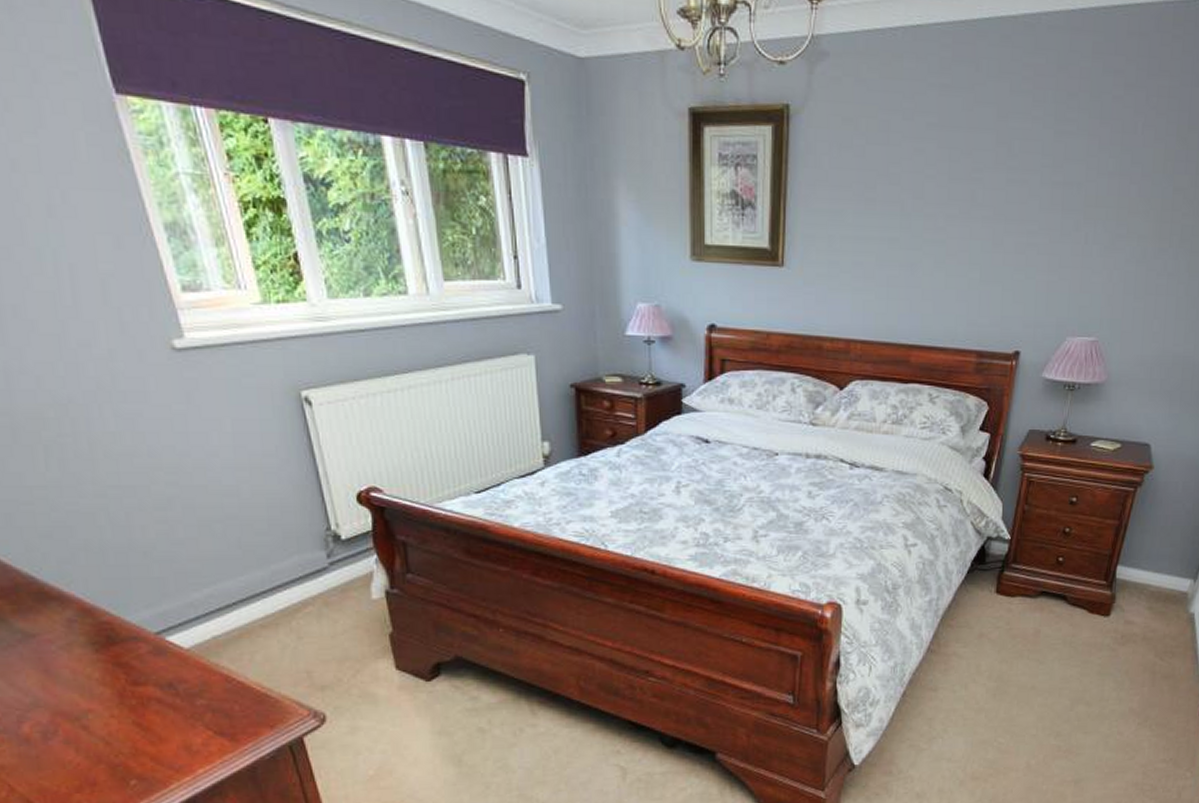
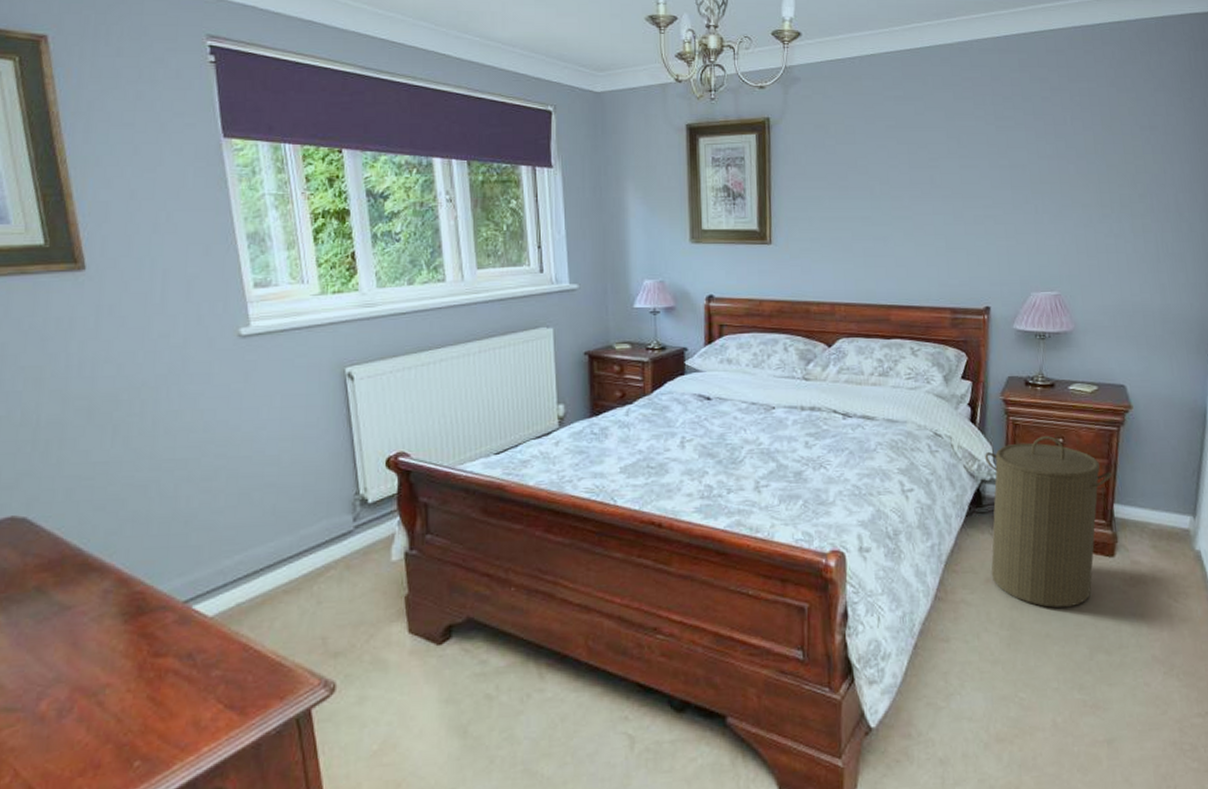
laundry hamper: none [985,494,1120,663] -> present [985,436,1112,608]

